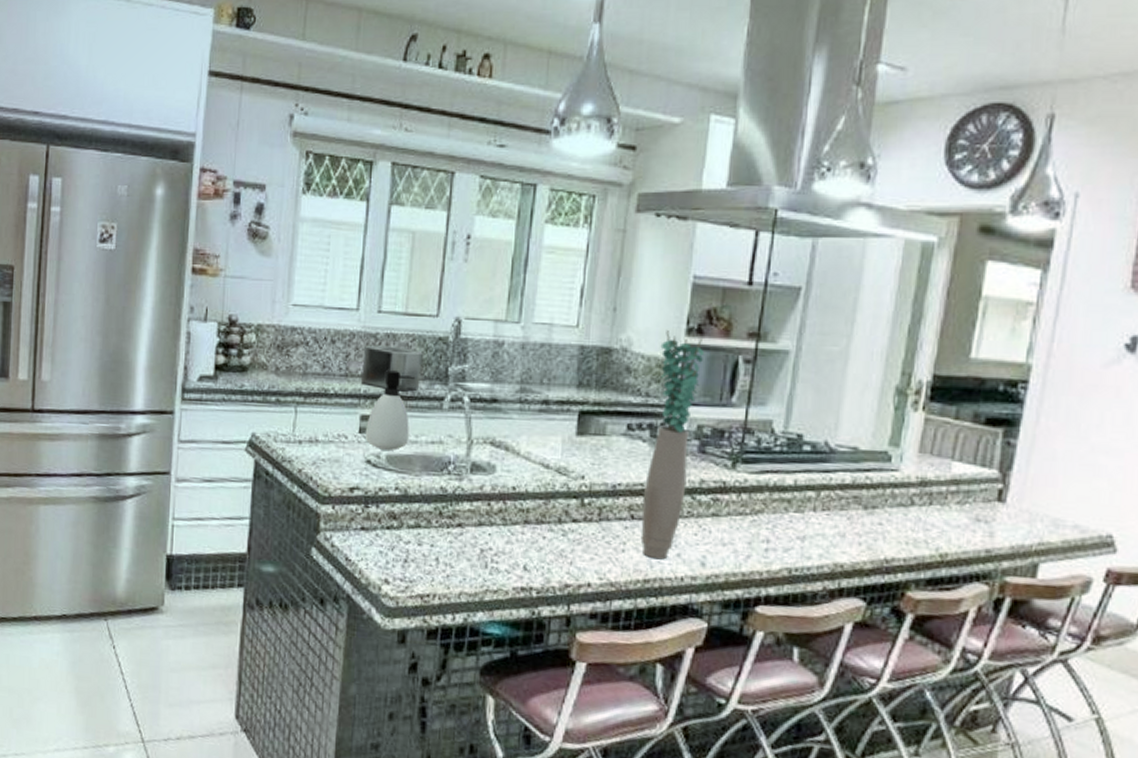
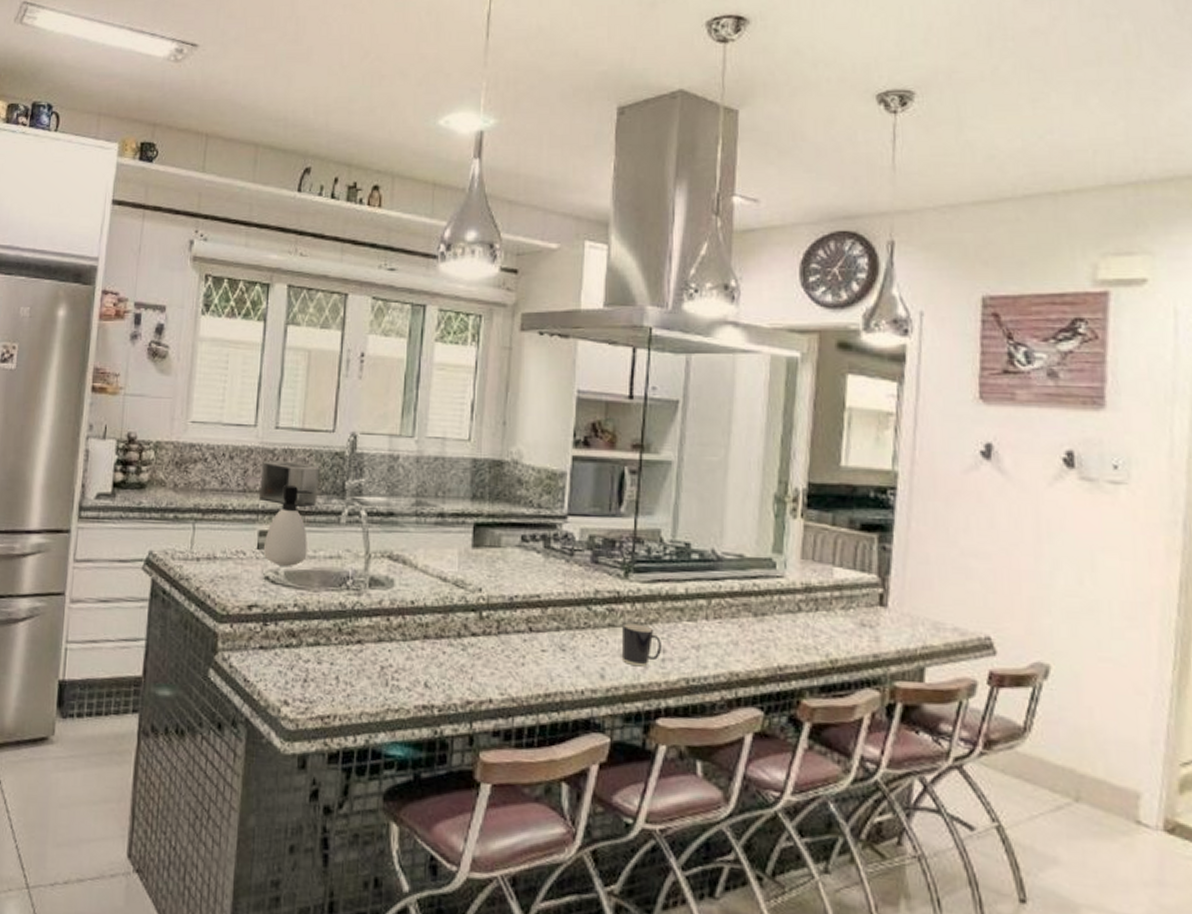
vase: present [640,329,705,560] -> none [539,442,592,673]
mug: none [723,513,767,556] -> present [621,623,663,667]

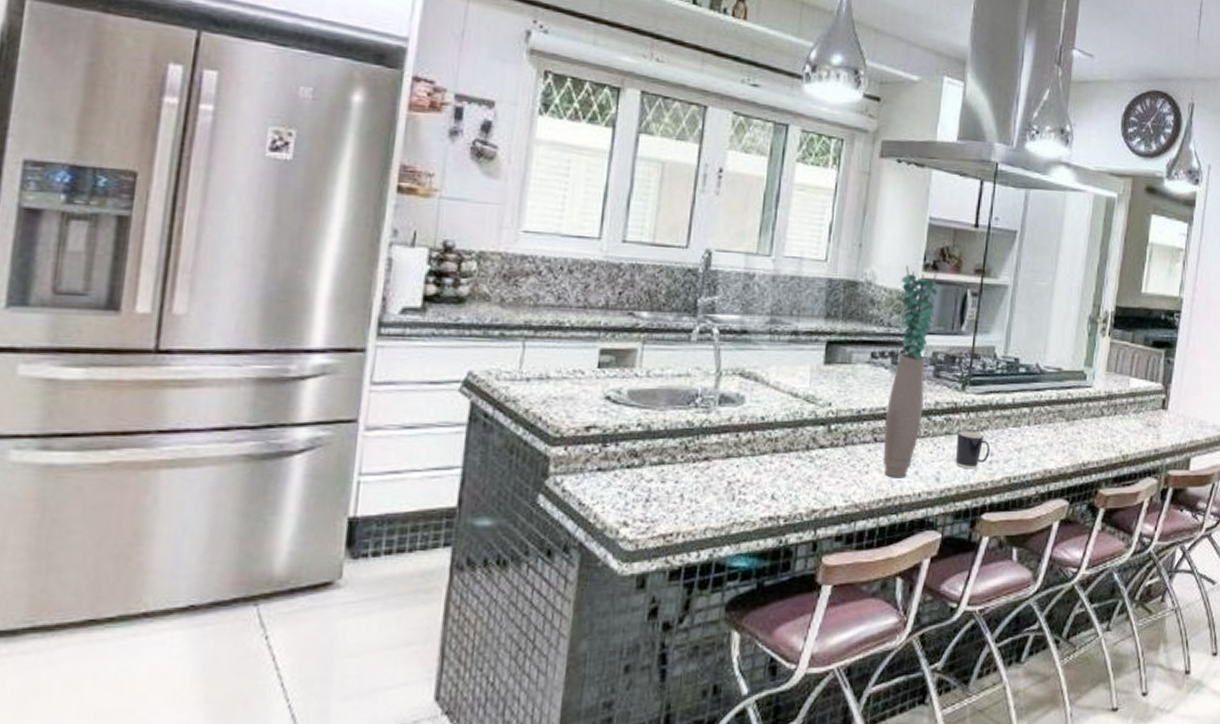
toaster: present [259,460,320,507] -> none [602,275,671,324]
soap dispenser: present [263,484,313,566] -> none [604,301,663,385]
vase: none [539,442,592,673] -> present [882,265,939,478]

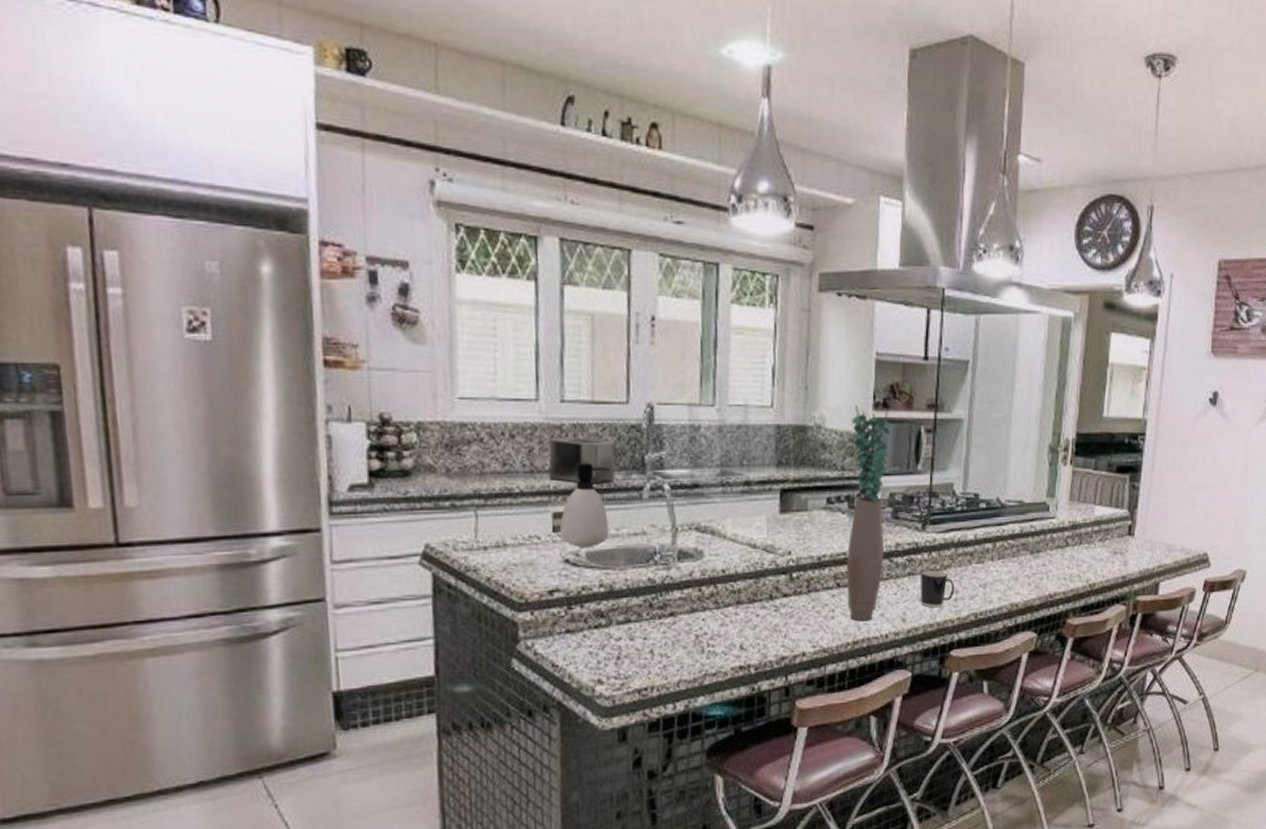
toaster: none [602,275,671,324] -> present [548,437,616,484]
soap dispenser: none [604,301,663,385] -> present [559,461,611,547]

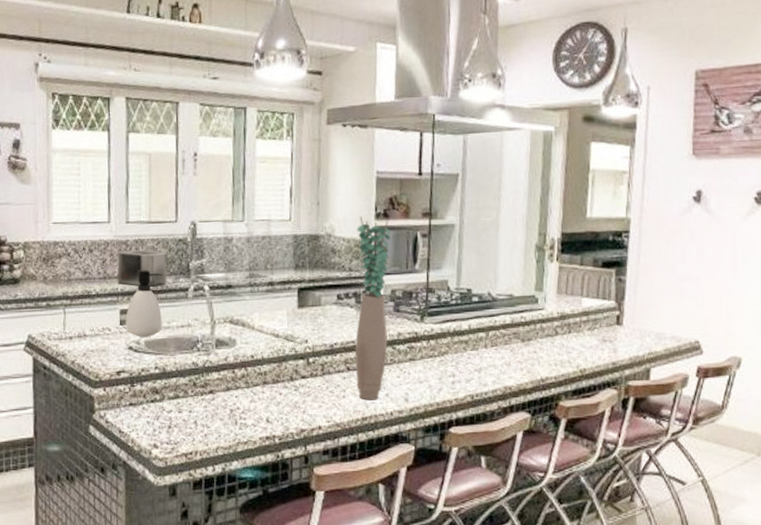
mug: present [920,570,955,608] -> none [420,356,452,390]

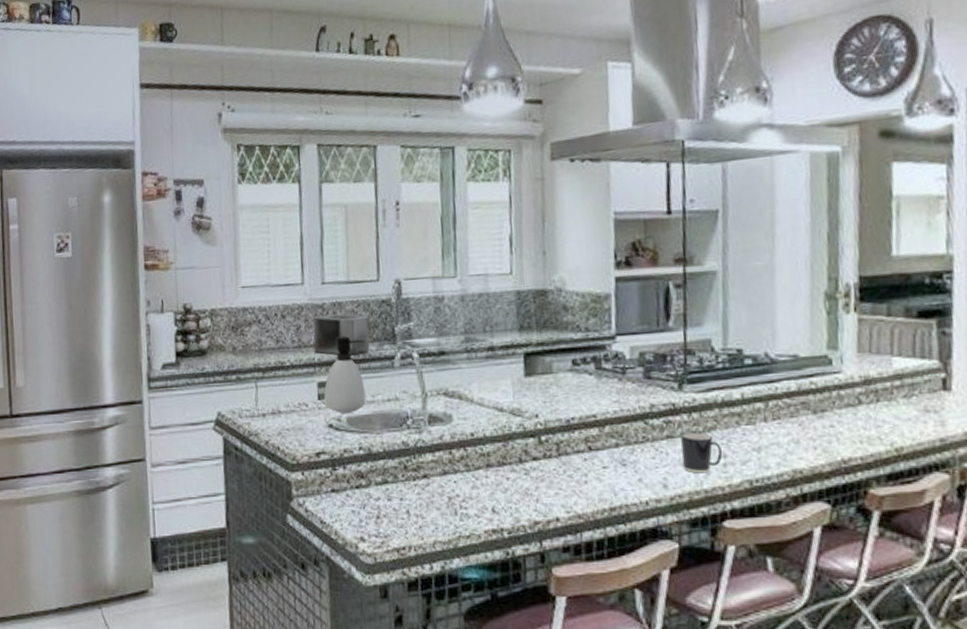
vase: present [355,216,391,401] -> none [592,265,638,487]
mug: none [420,356,452,390] -> present [680,432,723,474]

